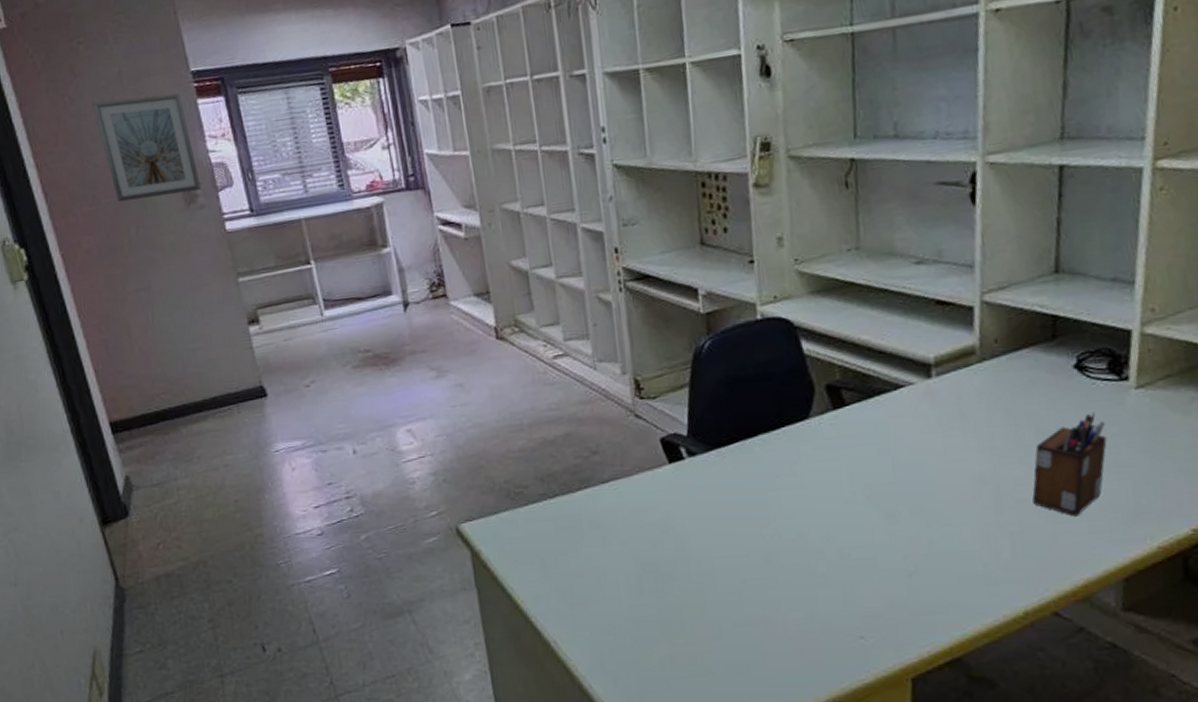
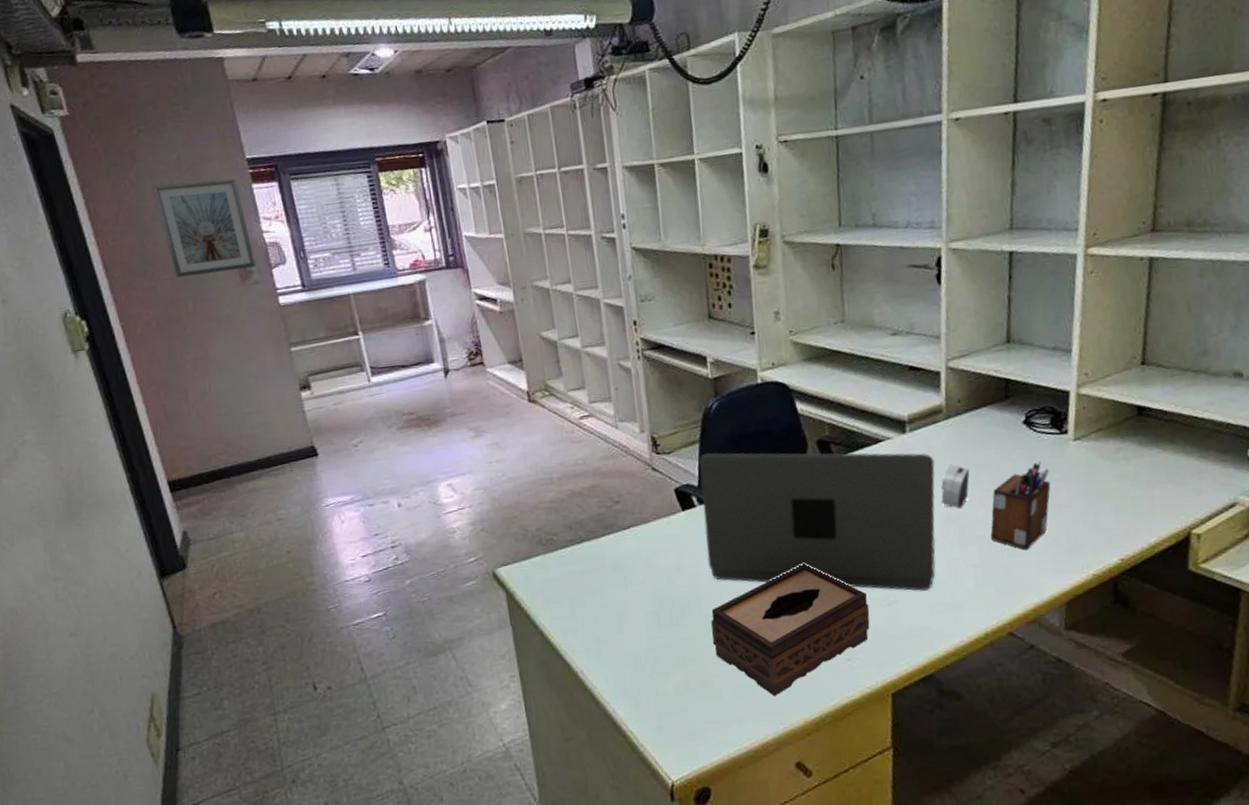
laptop: none [689,398,966,561] -> present [699,452,935,591]
tissue box: none [701,526,887,677] -> present [711,564,870,697]
computer mouse: none [972,414,1009,466] -> present [940,464,970,508]

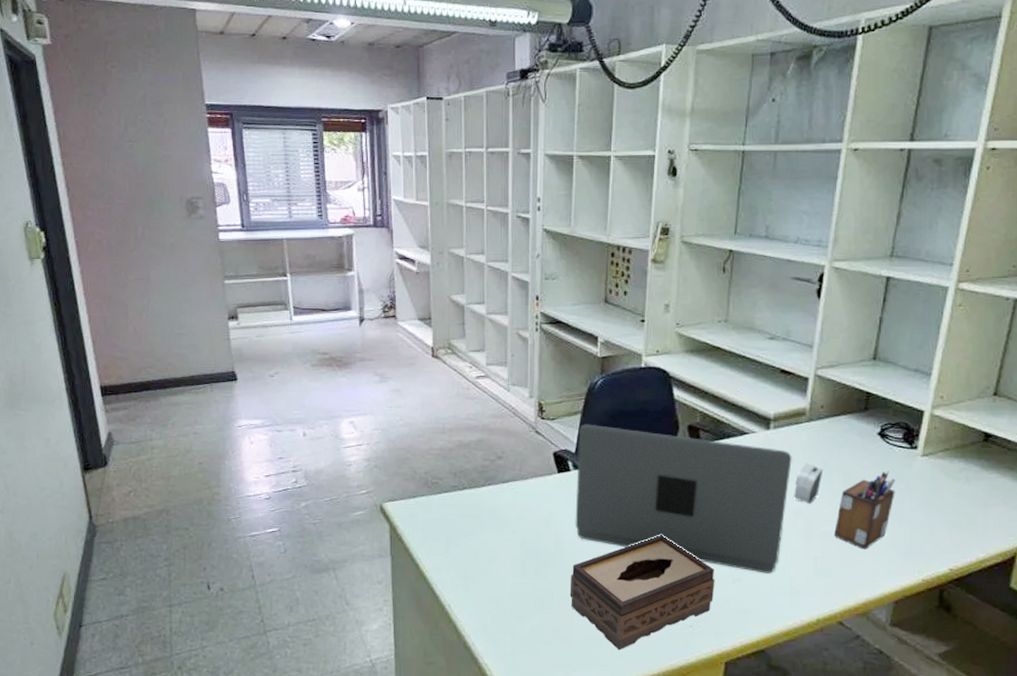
picture frame: present [152,179,256,277] -> none [118,118,202,204]

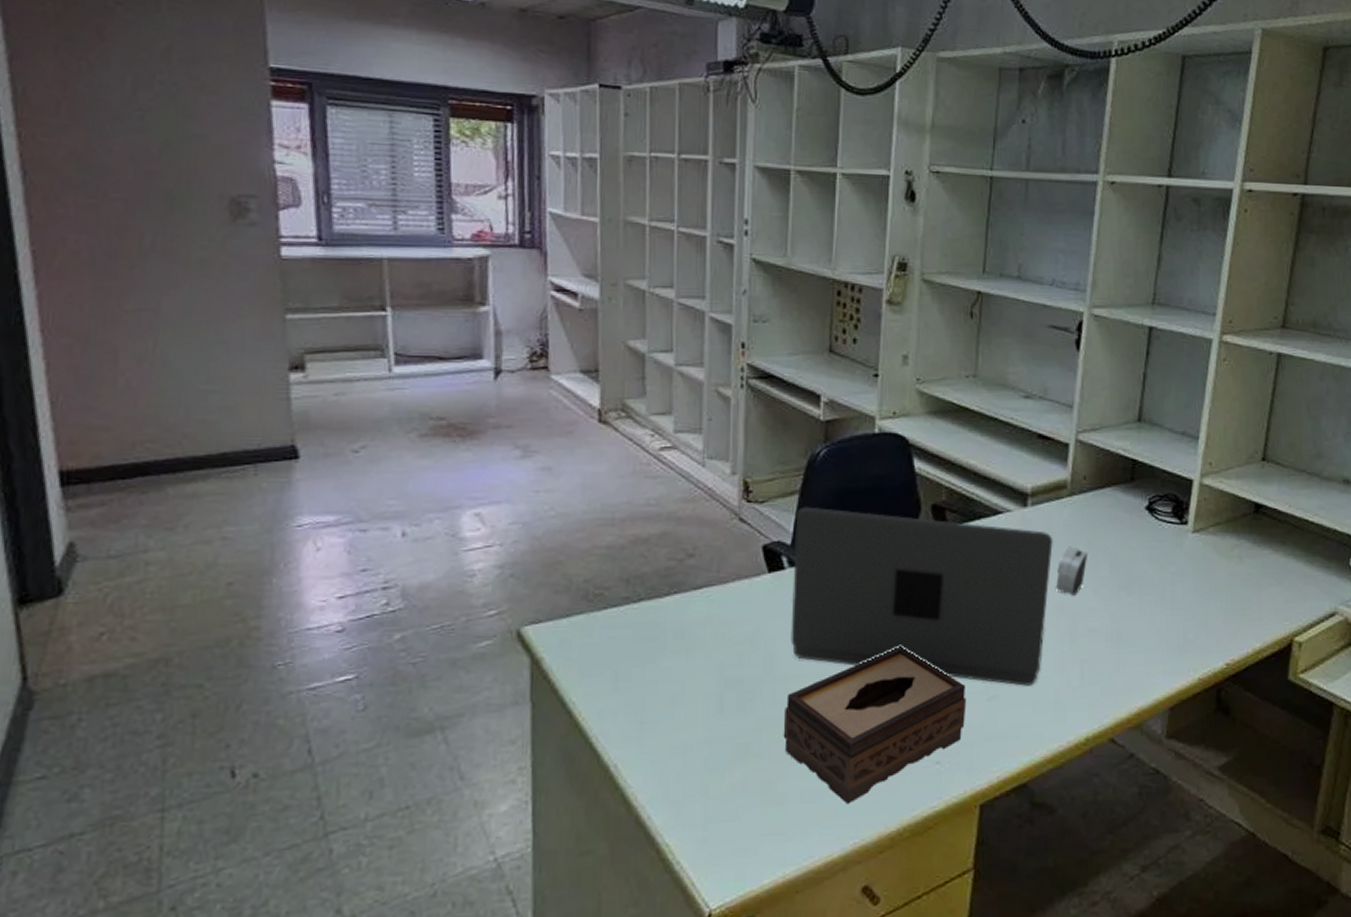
desk organizer: present [834,471,896,550] -> none [1102,551,1167,648]

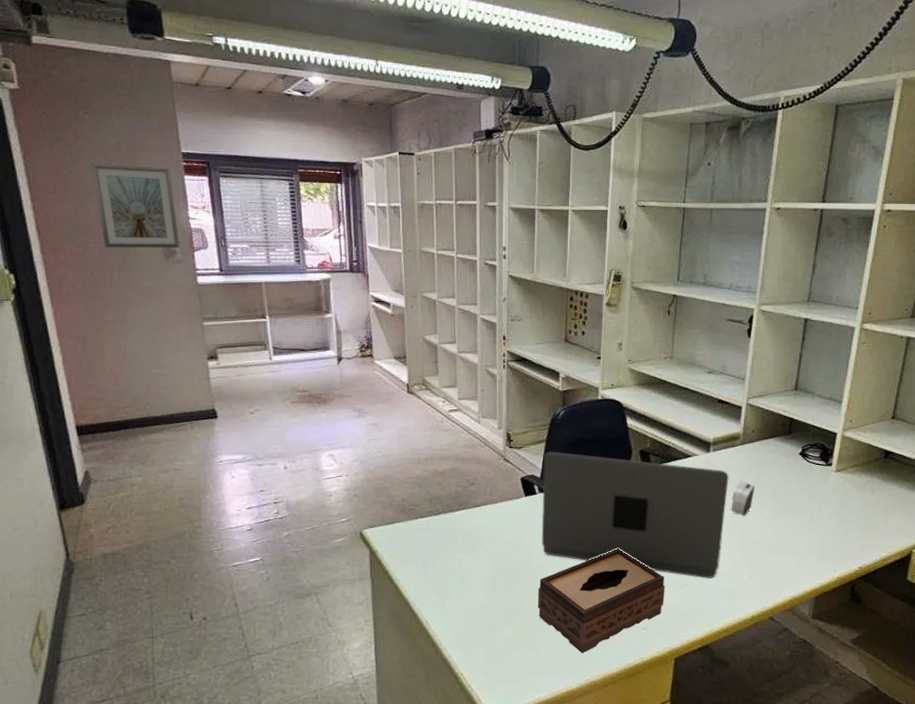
picture frame: none [121,75,257,204] -> present [91,163,180,248]

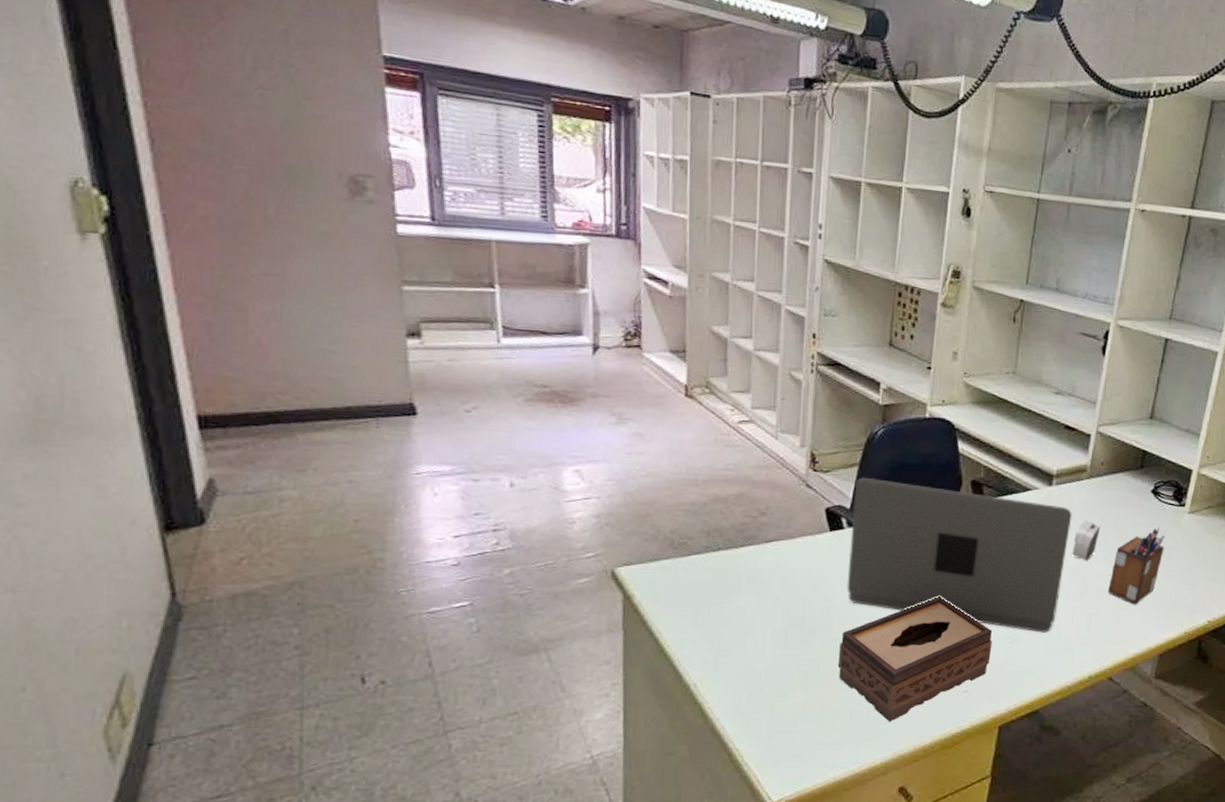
picture frame: present [91,163,180,248] -> none [242,54,373,183]
desk organizer: none [765,485,815,554] -> present [1108,528,1165,605]

